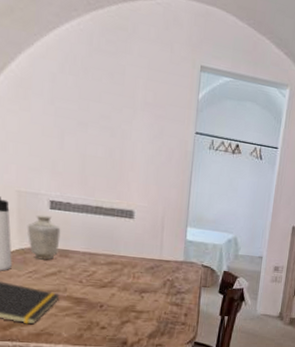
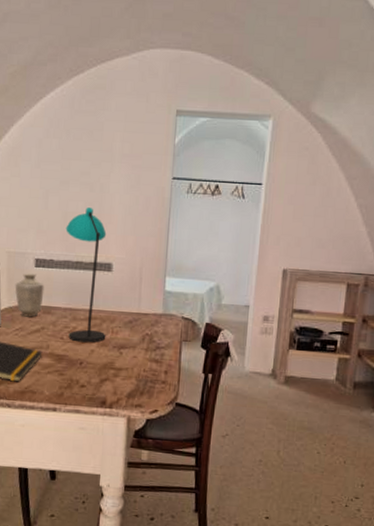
desk lamp: none [84,152,128,287] -> present [65,207,107,343]

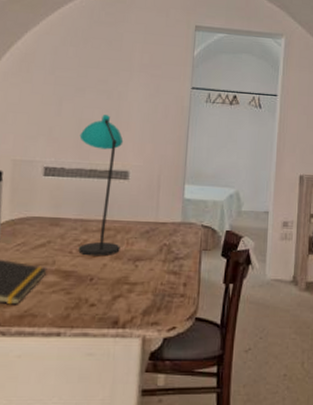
vase: present [15,273,44,317] -> none [19,182,53,230]

